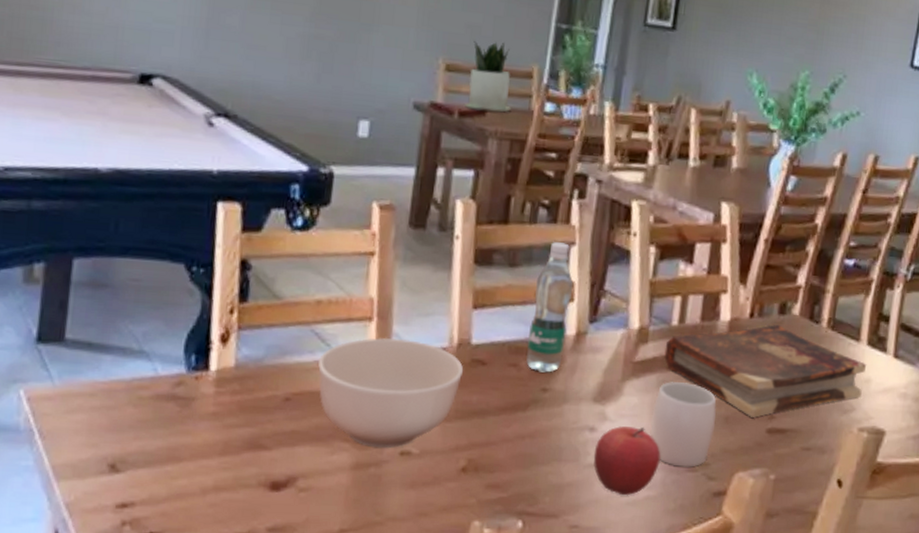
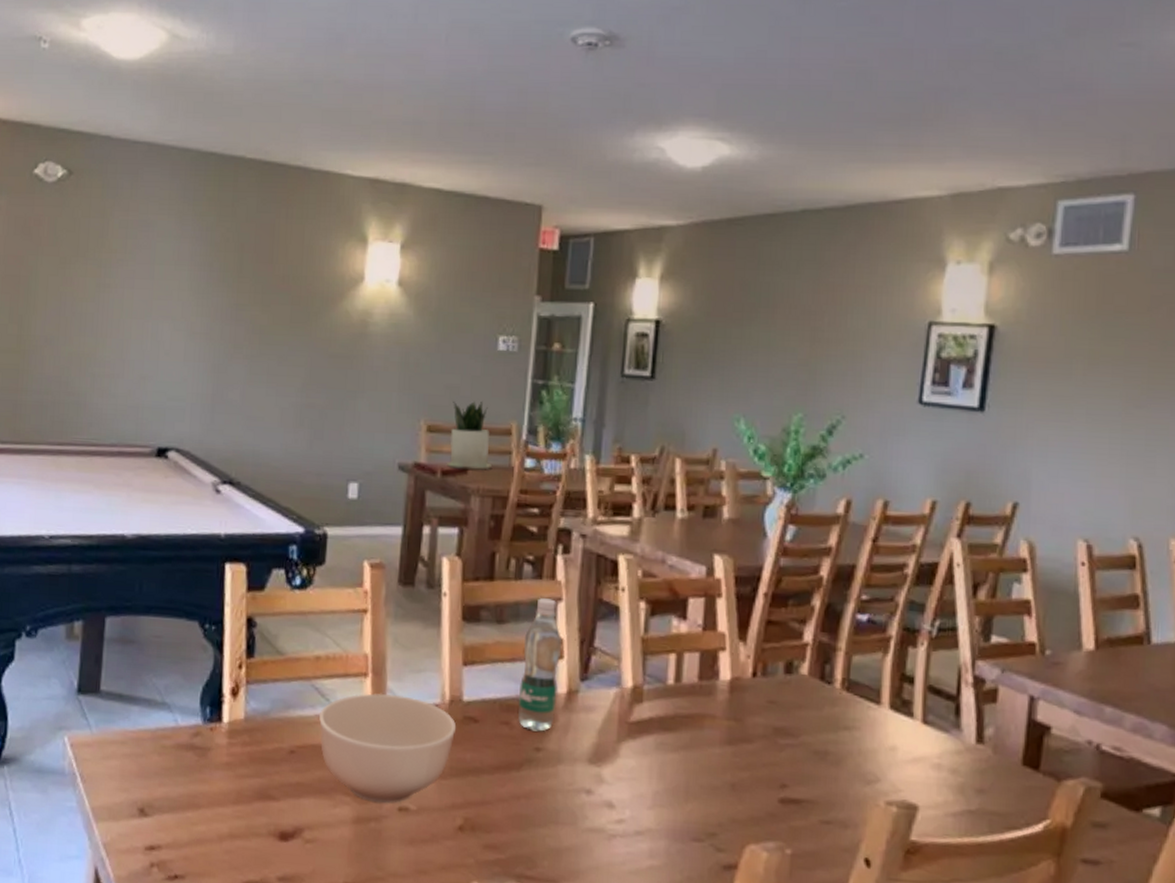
fruit: present [593,426,661,496] -> none [591,790,663,864]
mug: present [650,382,717,467] -> none [649,744,722,837]
book: present [664,324,867,418] -> none [661,684,891,786]

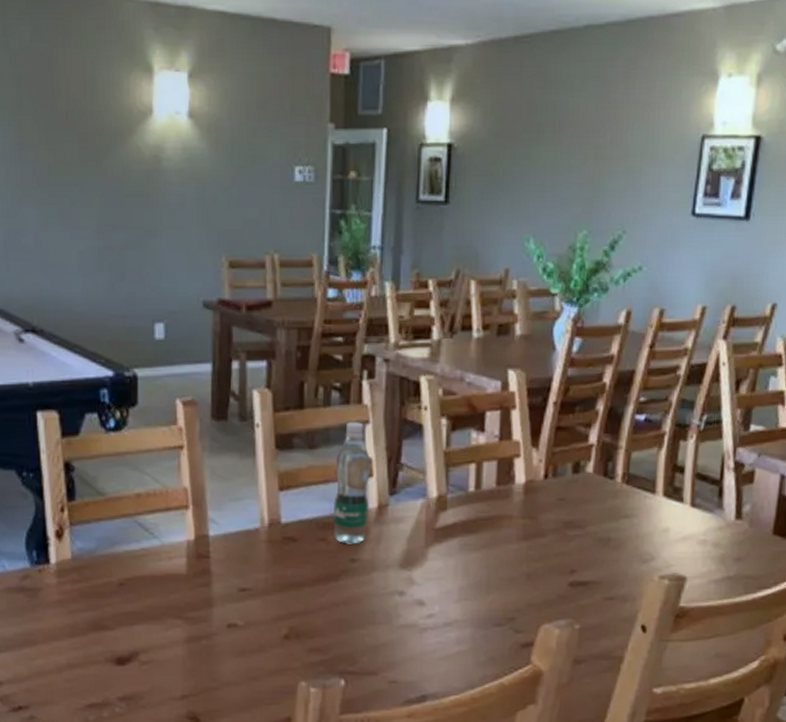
bowl: present [319,693,457,803] -> none [145,522,277,621]
planter: present [446,401,492,471] -> none [250,235,295,304]

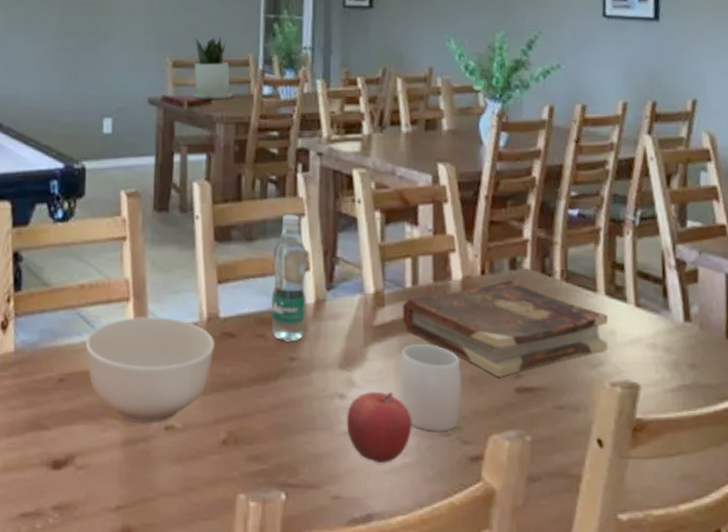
bowl: none [145,522,277,621] -> present [86,316,215,423]
planter: none [250,235,295,304] -> present [191,37,233,101]
fruit: none [405,588,468,652] -> present [346,391,412,464]
mug: none [455,545,519,622] -> present [397,344,463,432]
book: none [464,483,664,573] -> present [402,279,609,377]

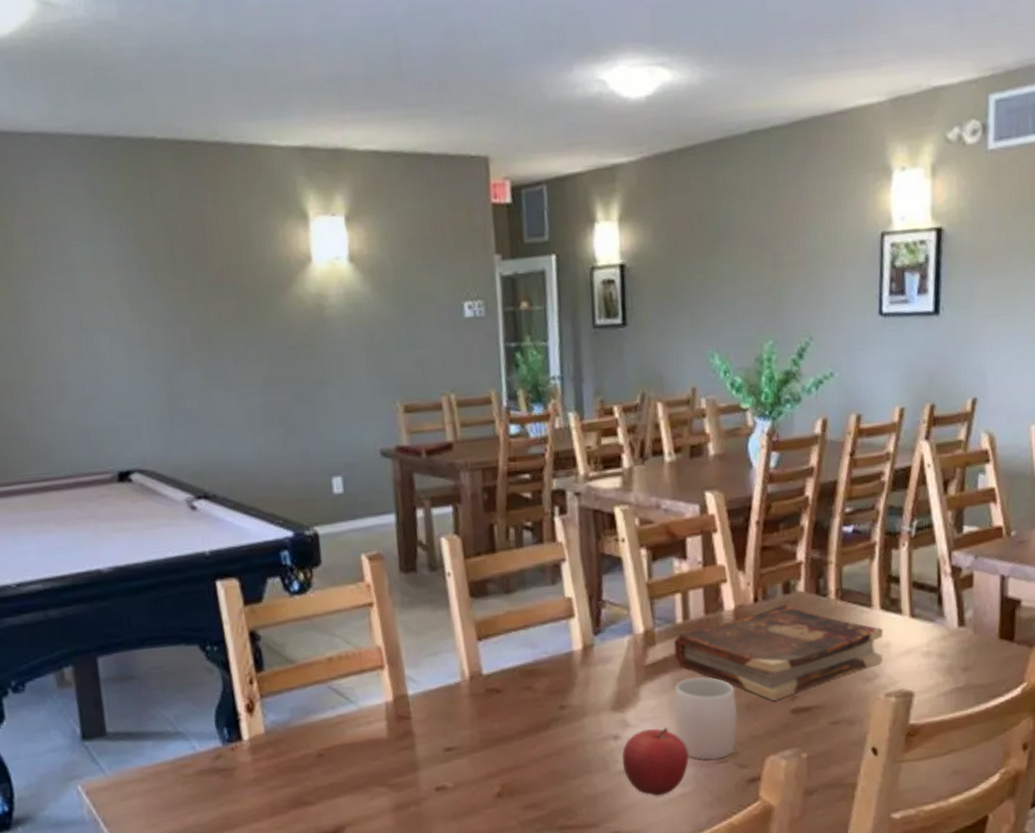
bowl: present [86,316,215,423] -> none [341,680,481,787]
planter: present [191,37,233,101] -> none [427,374,476,448]
bottle: present [270,215,308,342] -> none [534,561,575,691]

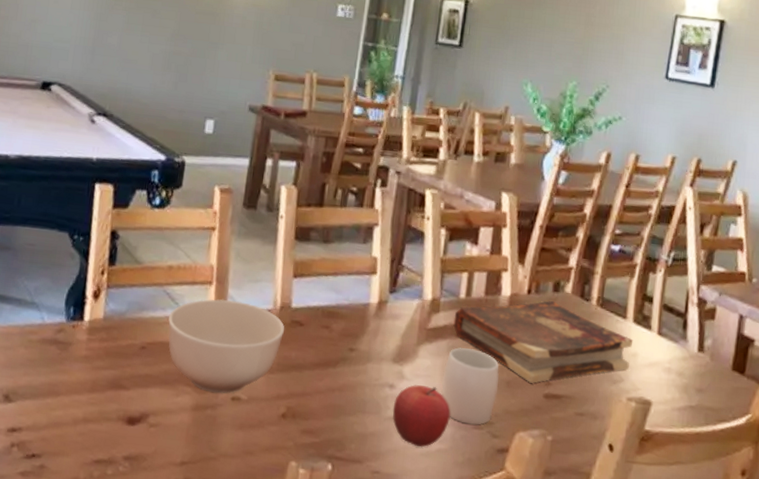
bowl: none [341,680,481,787] -> present [168,299,285,393]

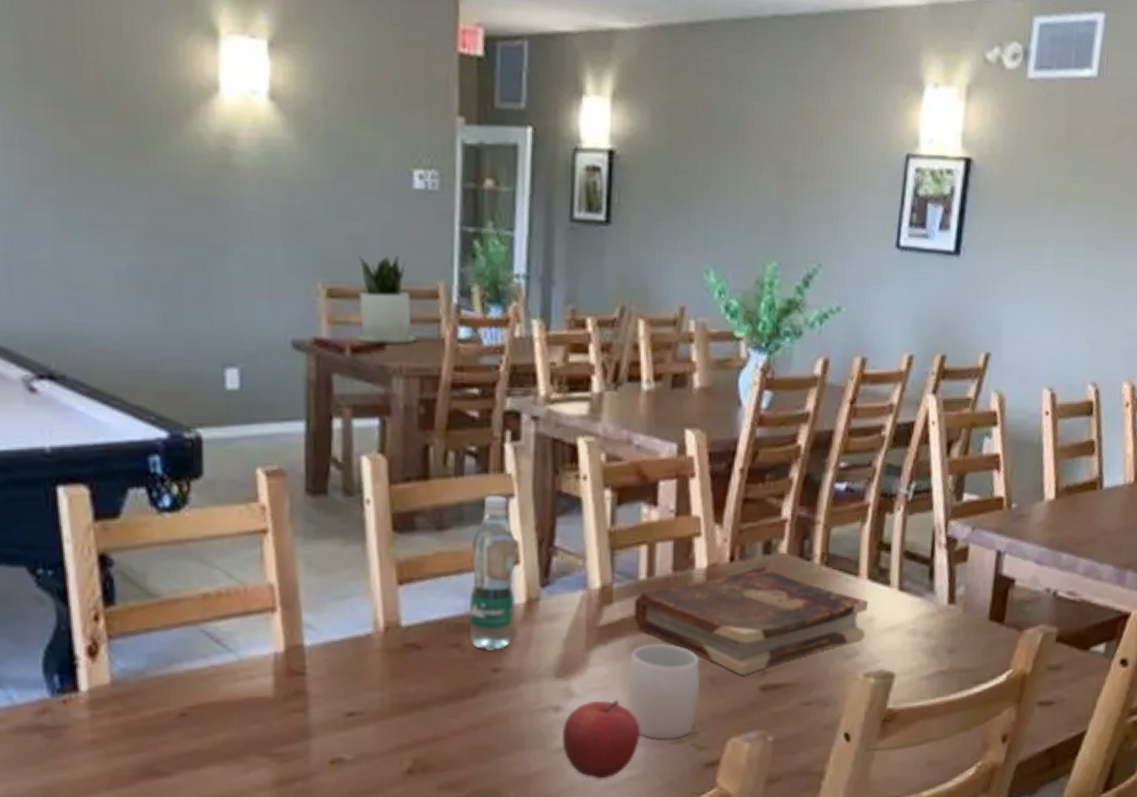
bowl: present [168,299,285,393] -> none [215,628,396,758]
planter: none [289,57,327,115] -> present [356,256,416,346]
bottle: none [336,223,377,335] -> present [468,496,517,651]

